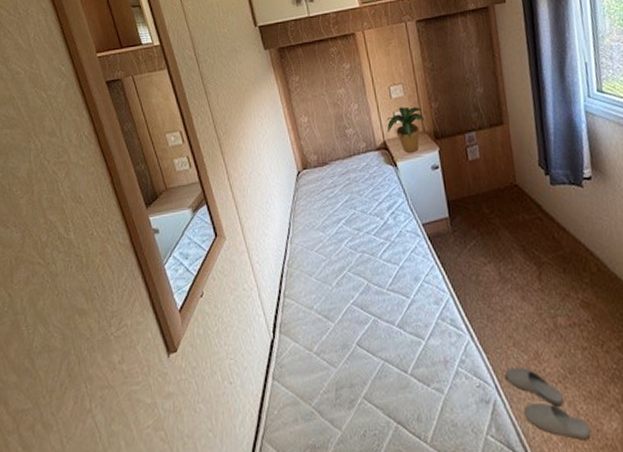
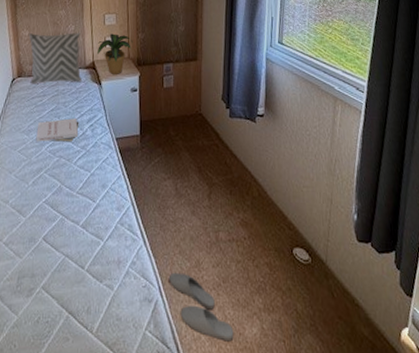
pillow: none [308,110,374,176] -> present [29,32,82,84]
books: none [332,207,380,239] -> present [36,118,79,142]

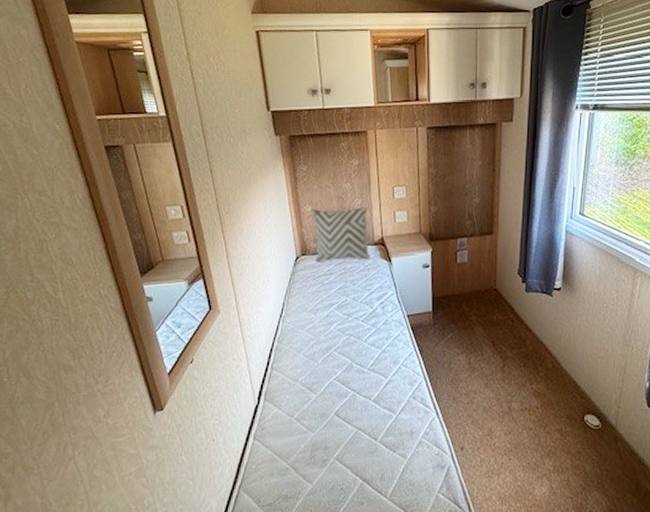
books: present [36,118,79,142] -> none [324,296,369,321]
potted plant: present [97,33,133,74] -> none [387,207,424,250]
slippers: present [170,272,234,342] -> none [462,441,524,500]

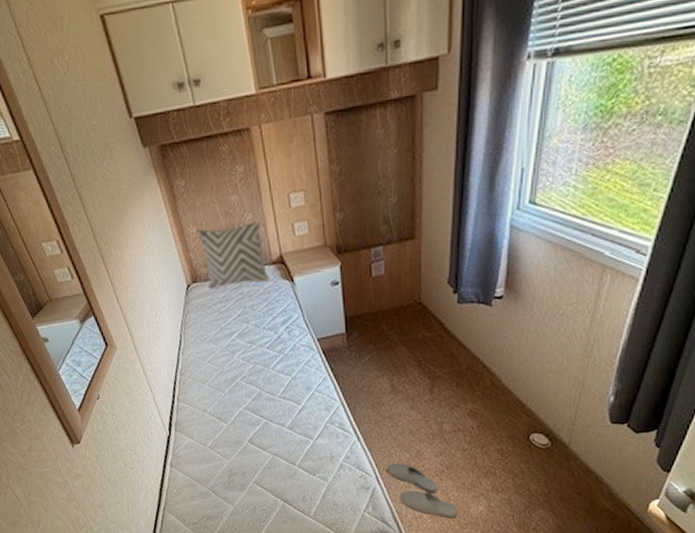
slippers: none [462,441,524,500] -> present [387,463,458,518]

